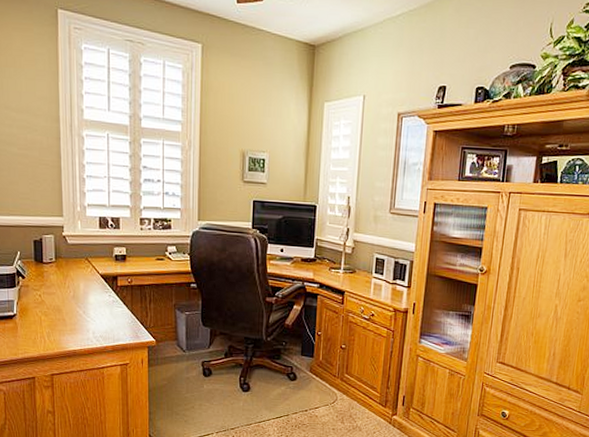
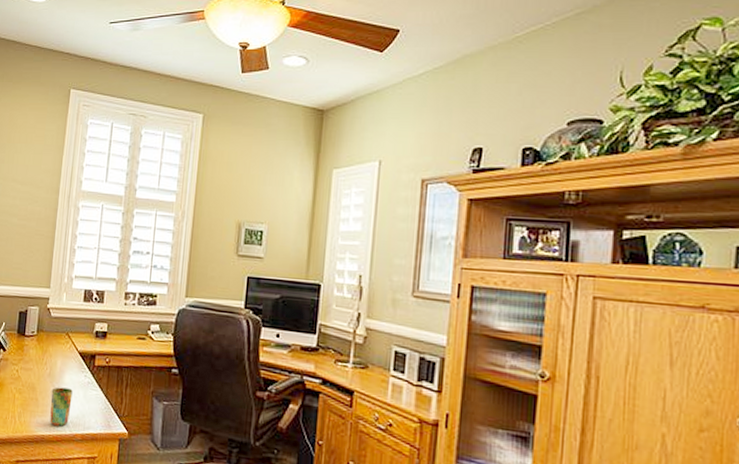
cup: none [77,307,99,341] -> present [50,387,73,427]

